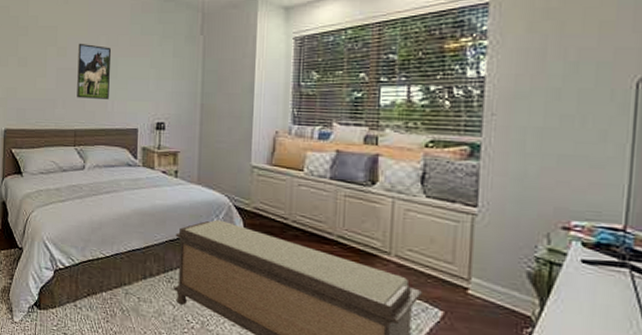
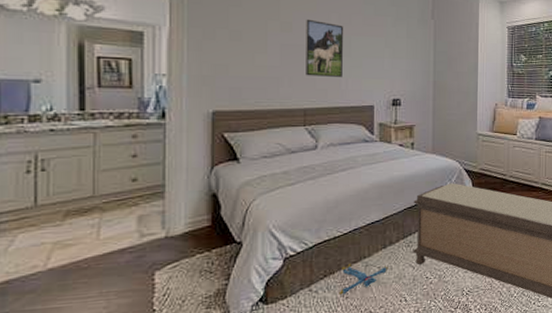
plush toy: none [100,287,148,318] -> present [339,263,389,295]

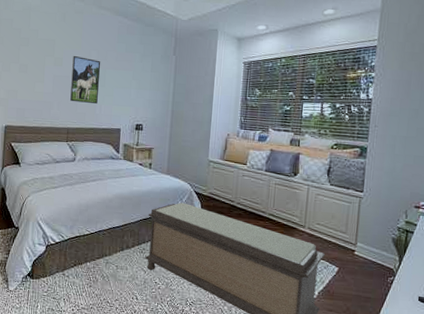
plush toy: present [339,263,389,295] -> none [84,258,124,283]

